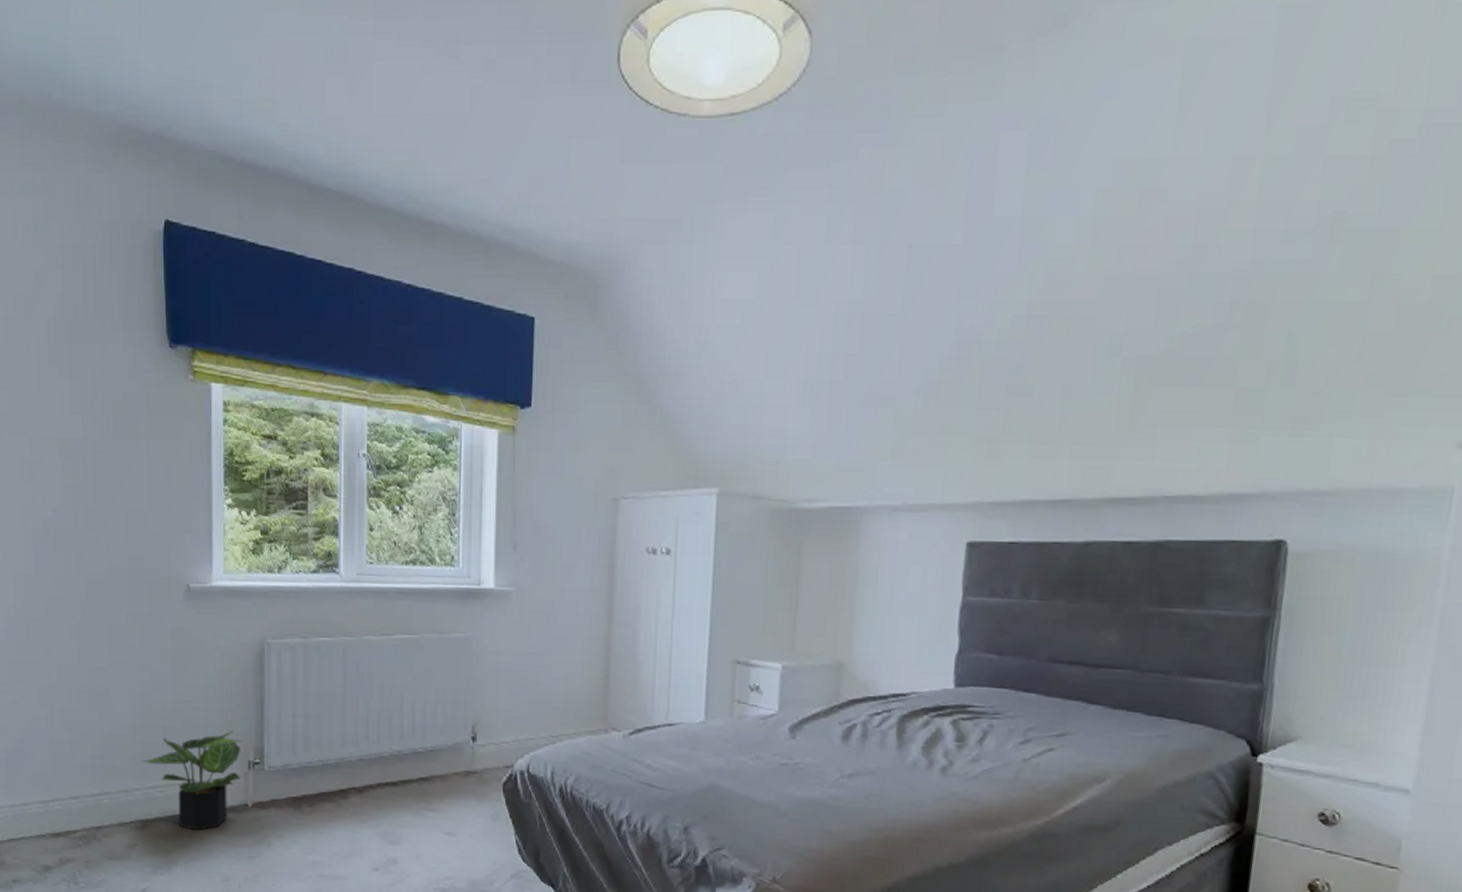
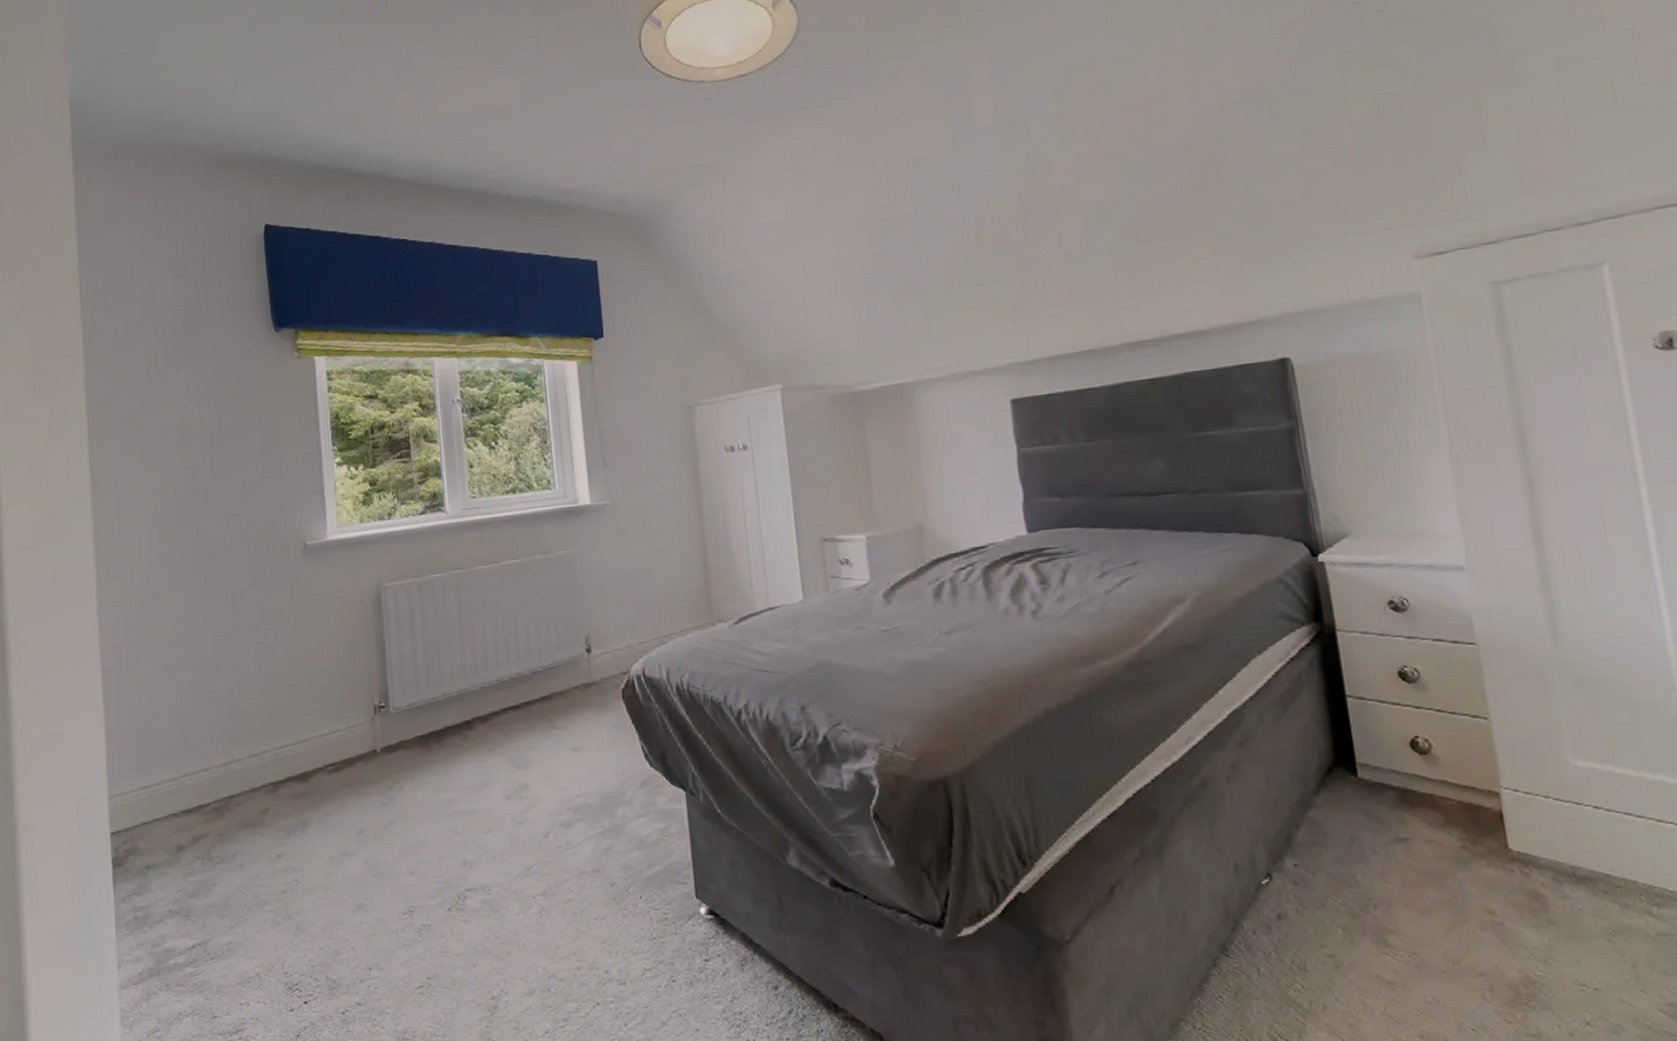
potted plant: present [143,730,243,831] -> none [271,677,367,786]

